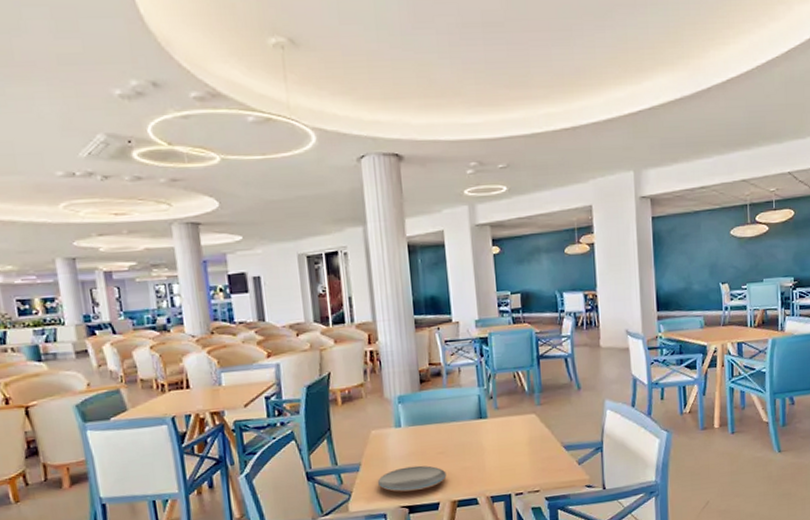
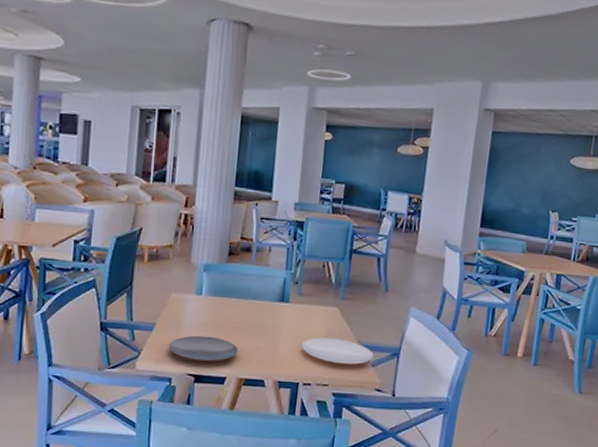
plate: none [506,443,578,469] -> present [301,337,374,365]

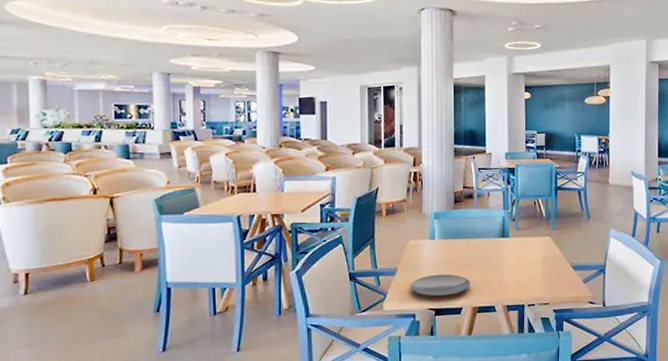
plate: present [301,337,374,365] -> none [523,263,584,285]

